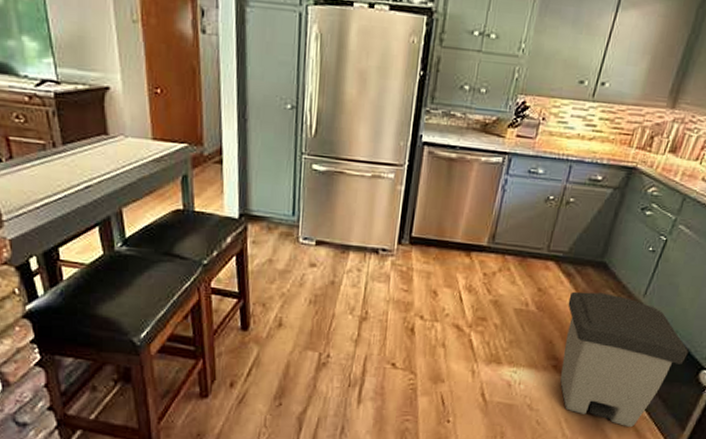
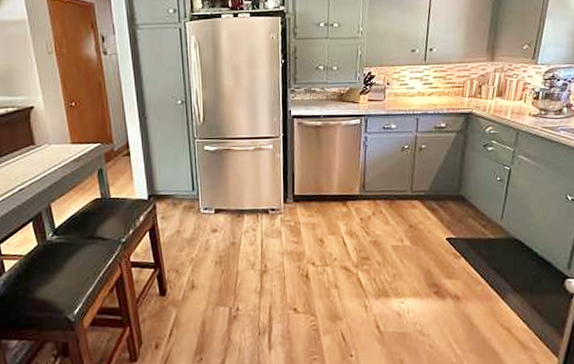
trash can: present [559,291,689,428] -> none [437,222,551,341]

